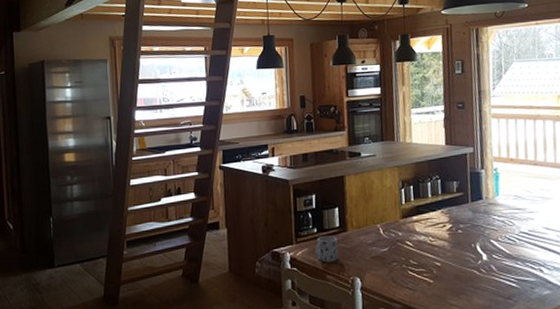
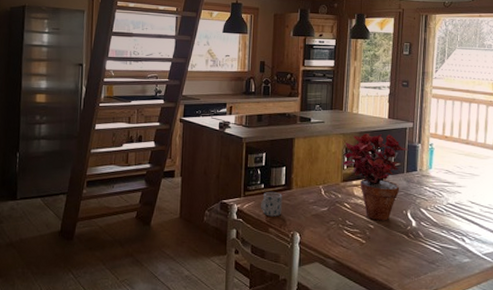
potted plant: none [400,162,472,257] -> present [343,134,409,221]

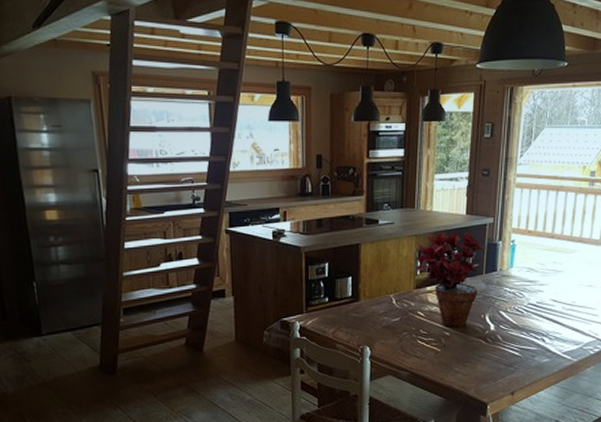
mug: present [261,192,282,217] -> none [326,305,350,332]

